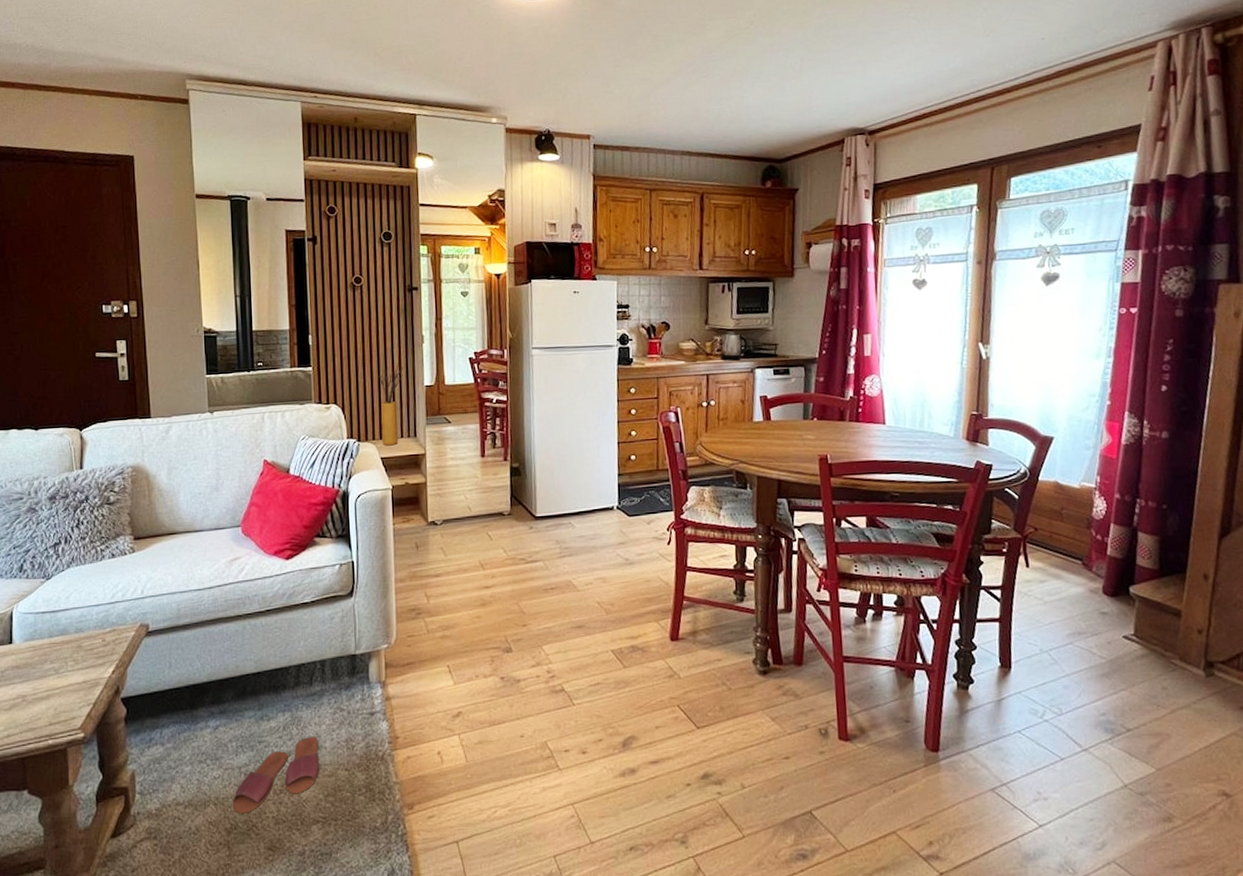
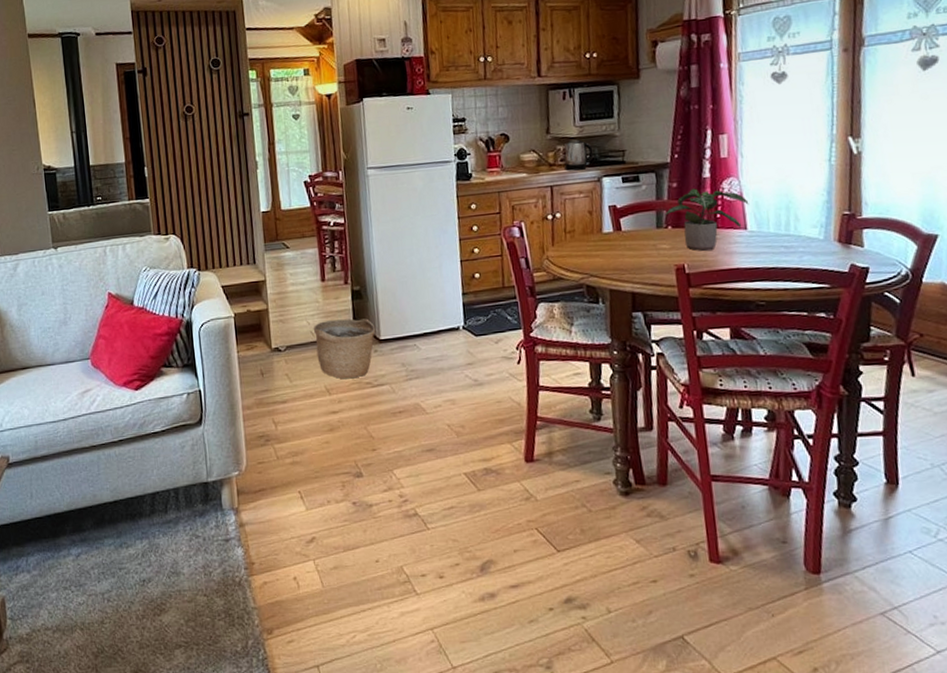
slippers: present [232,736,320,814] -> none [97,563,180,638]
vase: present [378,362,403,446] -> none [215,190,239,274]
basket: none [470,495,532,555] -> present [313,318,376,379]
potted plant: none [811,383,888,444] -> present [665,188,749,252]

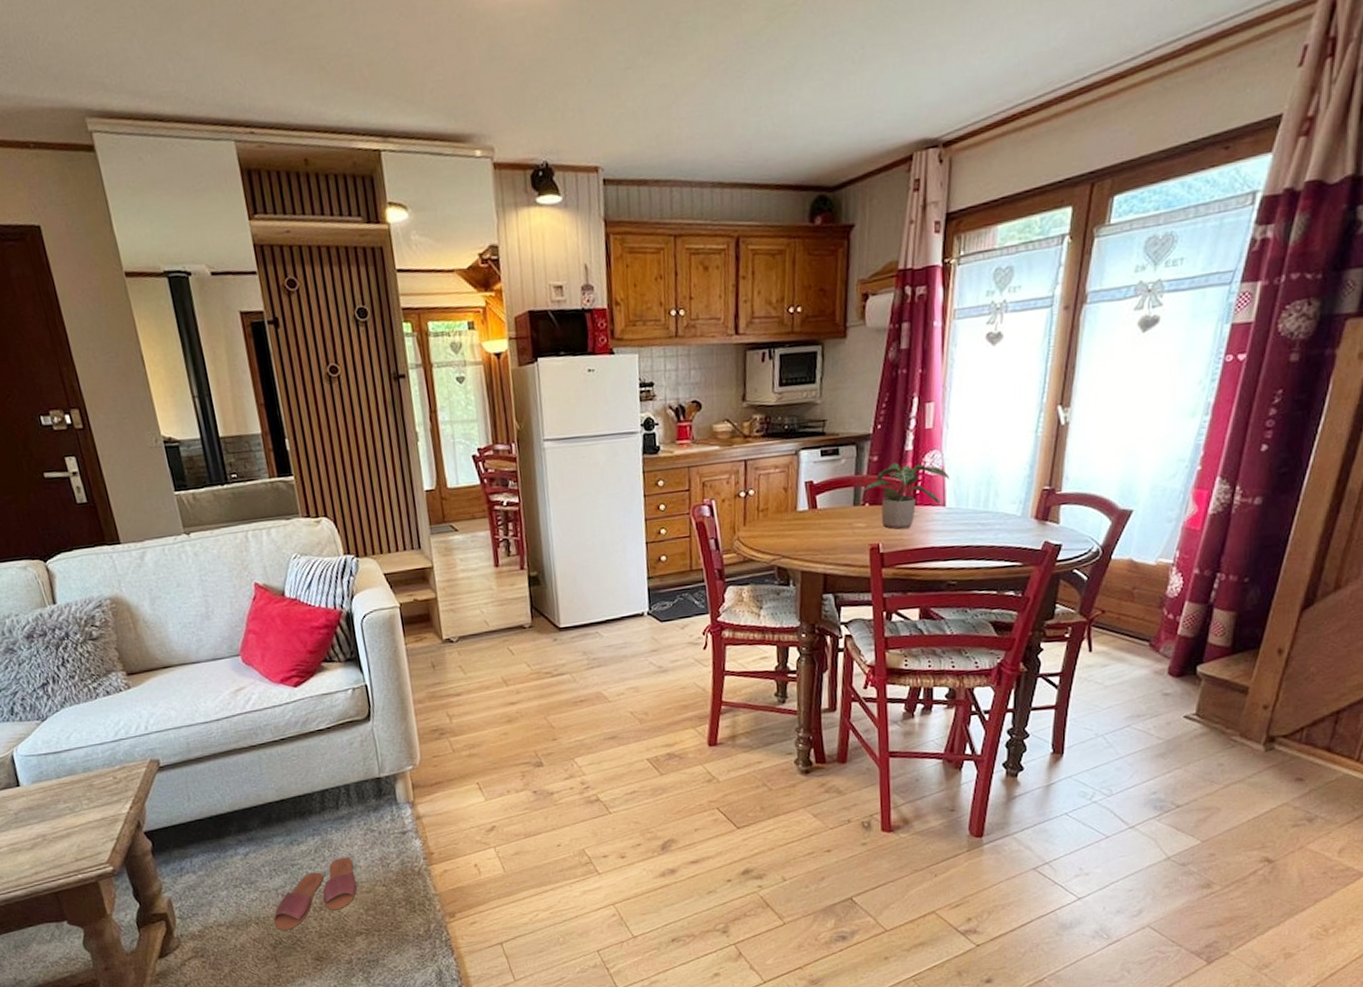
slippers: none [97,563,180,638] -> present [274,857,357,931]
basket: present [313,318,376,379] -> none [487,606,555,670]
kettle: present [564,139,594,171] -> none [760,407,792,444]

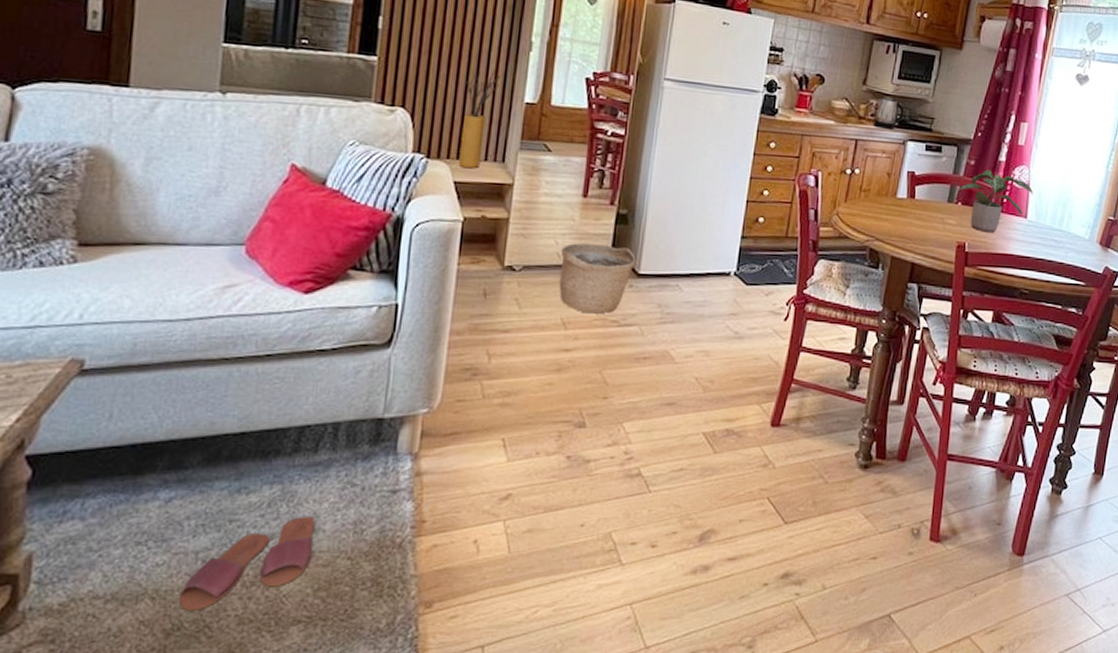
vase: none [370,465,401,561] -> present [458,69,500,169]
basket: none [487,606,555,670] -> present [559,243,636,314]
kettle: none [760,407,792,444] -> present [873,96,905,131]

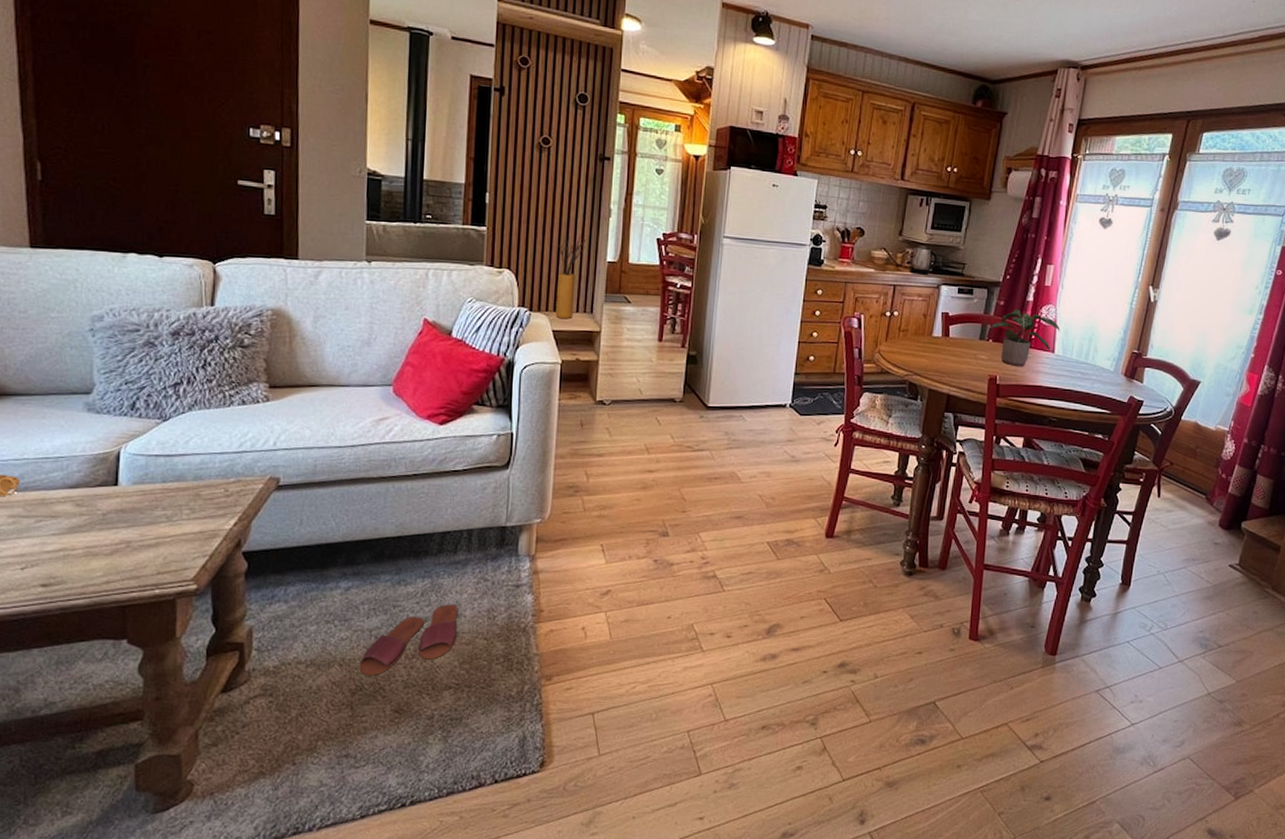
basket: present [559,243,636,314] -> none [641,381,705,441]

